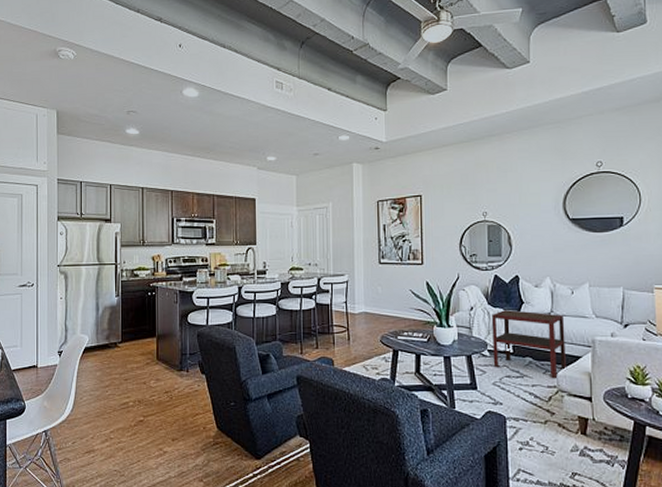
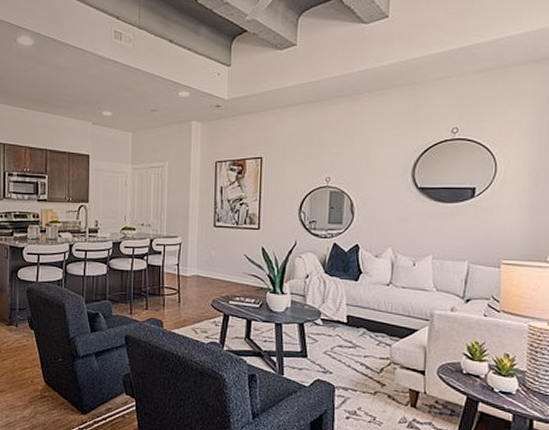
side table: present [492,310,567,379] -> none [326,279,404,351]

